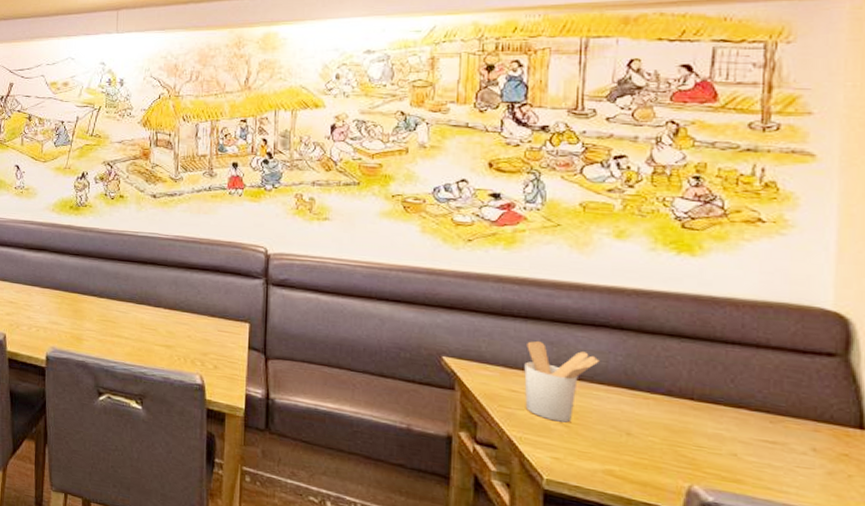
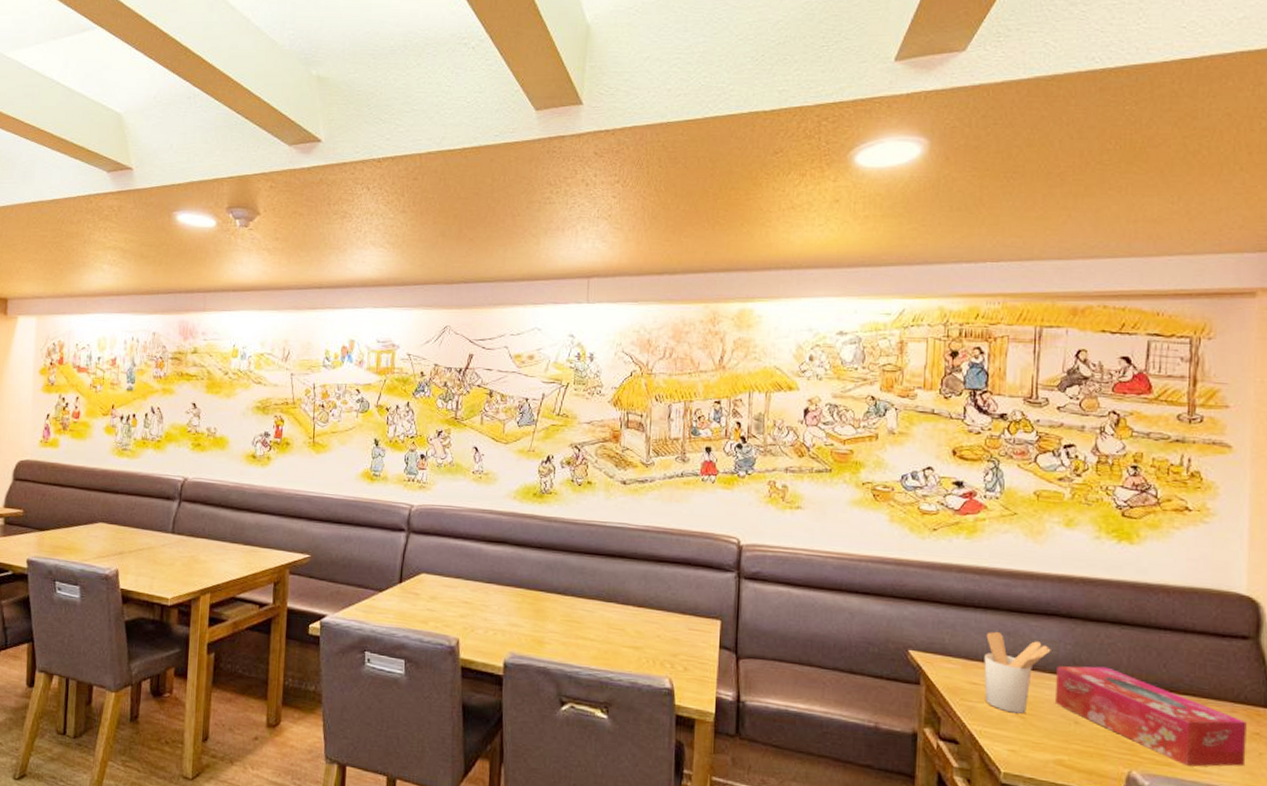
tissue box: none [603,377,833,488] -> present [1054,666,1247,767]

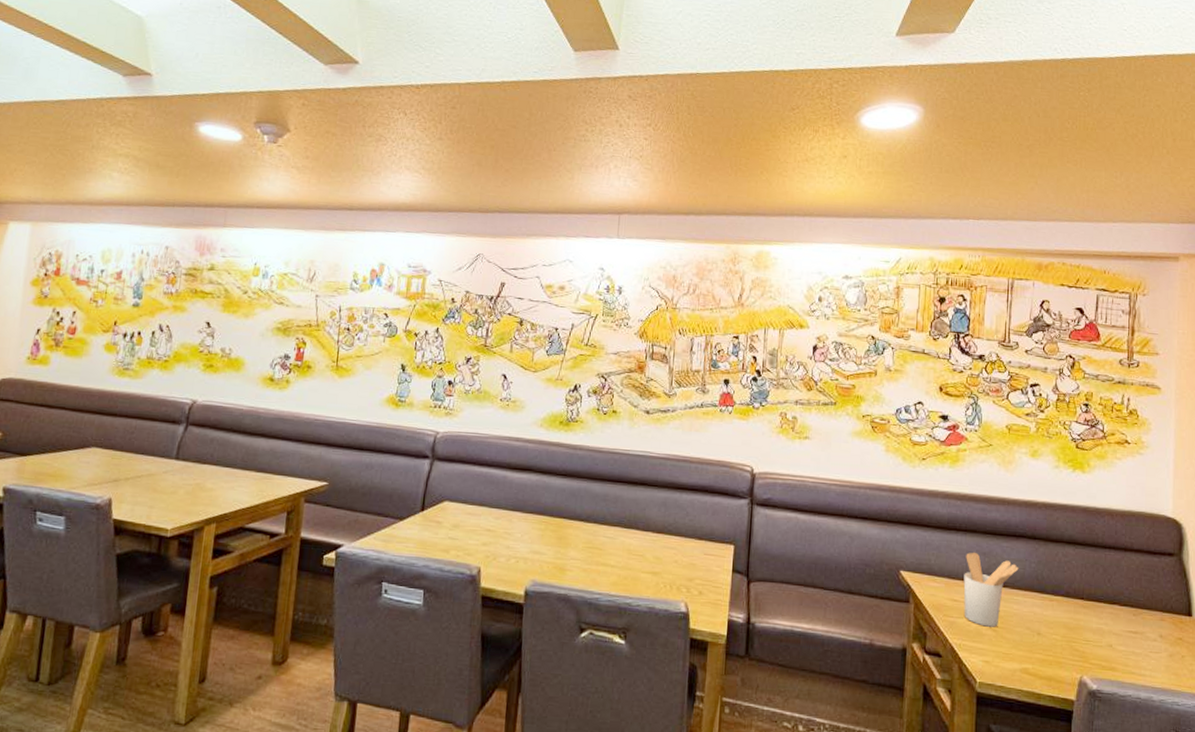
tissue box: present [1054,666,1247,767] -> none [1021,582,1172,670]

